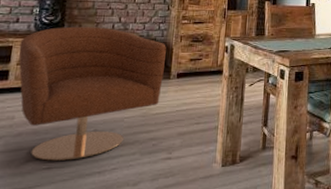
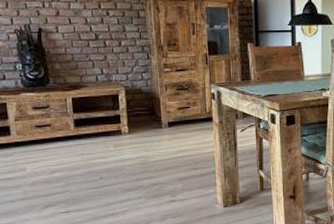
armchair: present [18,26,166,161] -> none [12,80,155,206]

